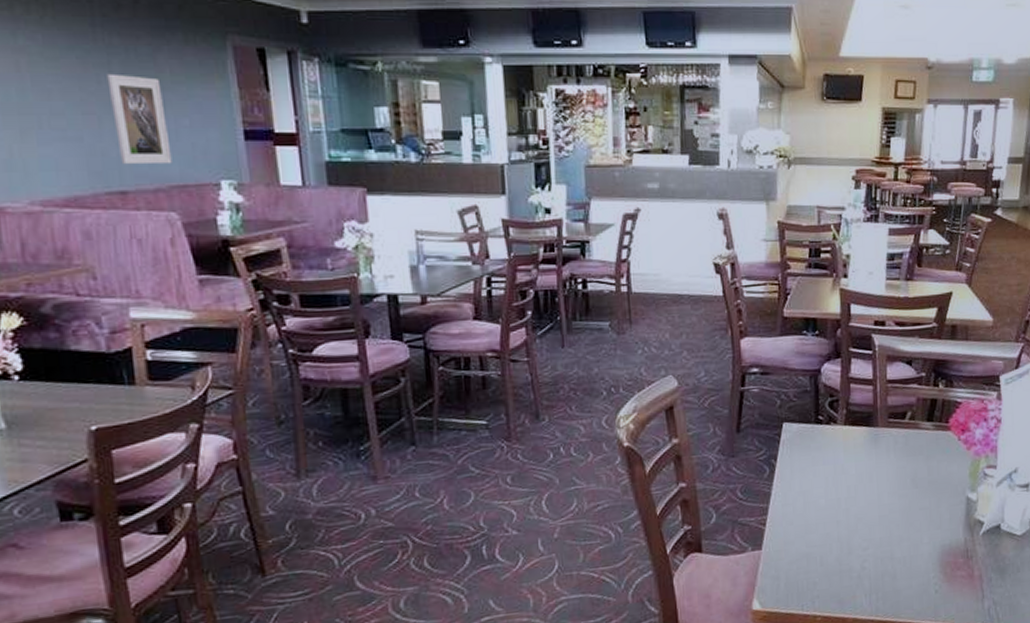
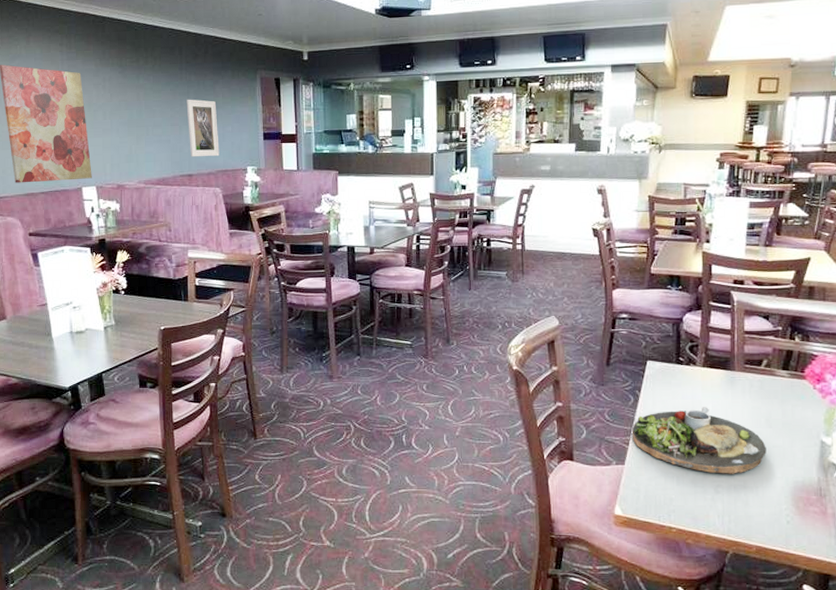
dinner plate: none [769,471,913,548] -> present [632,407,766,474]

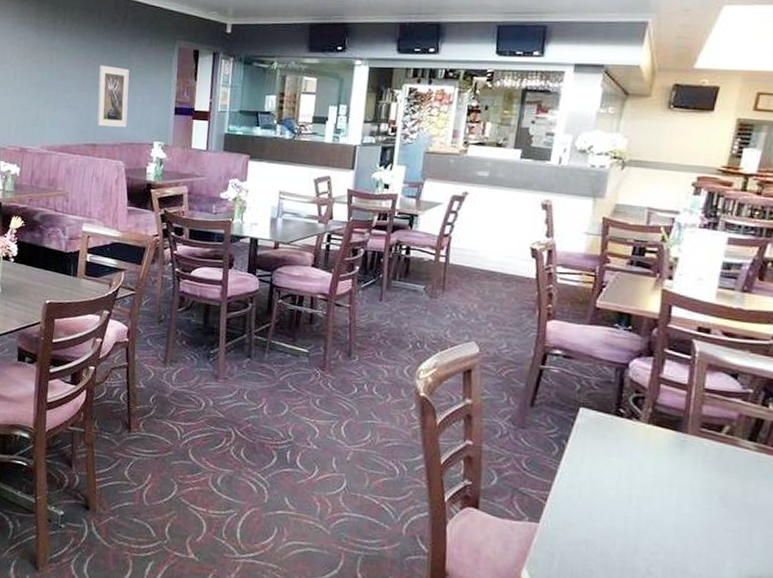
dinner plate: present [632,407,766,474] -> none [552,468,717,555]

